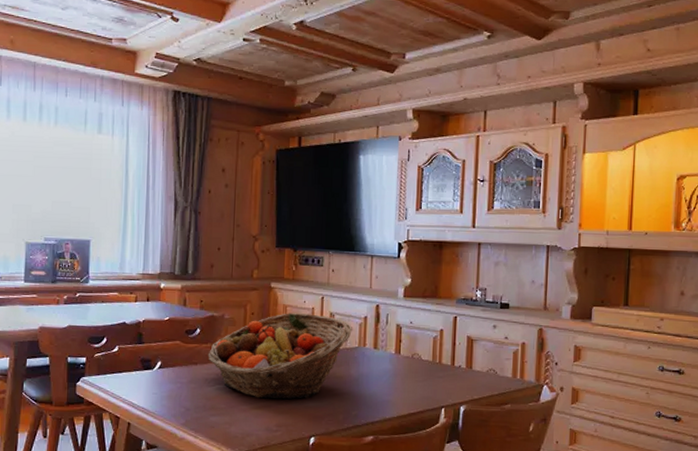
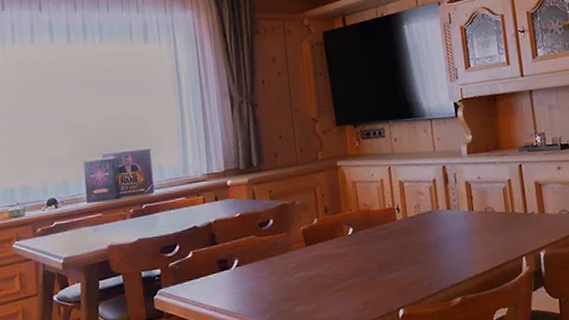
fruit basket: present [207,313,352,400] -> none [284,185,423,280]

